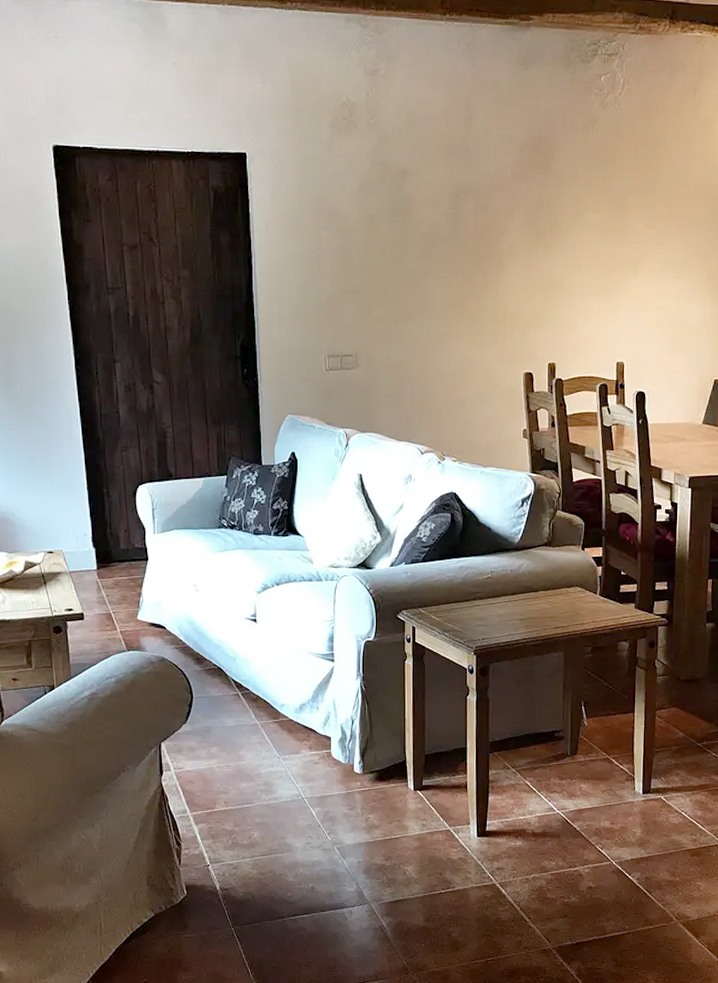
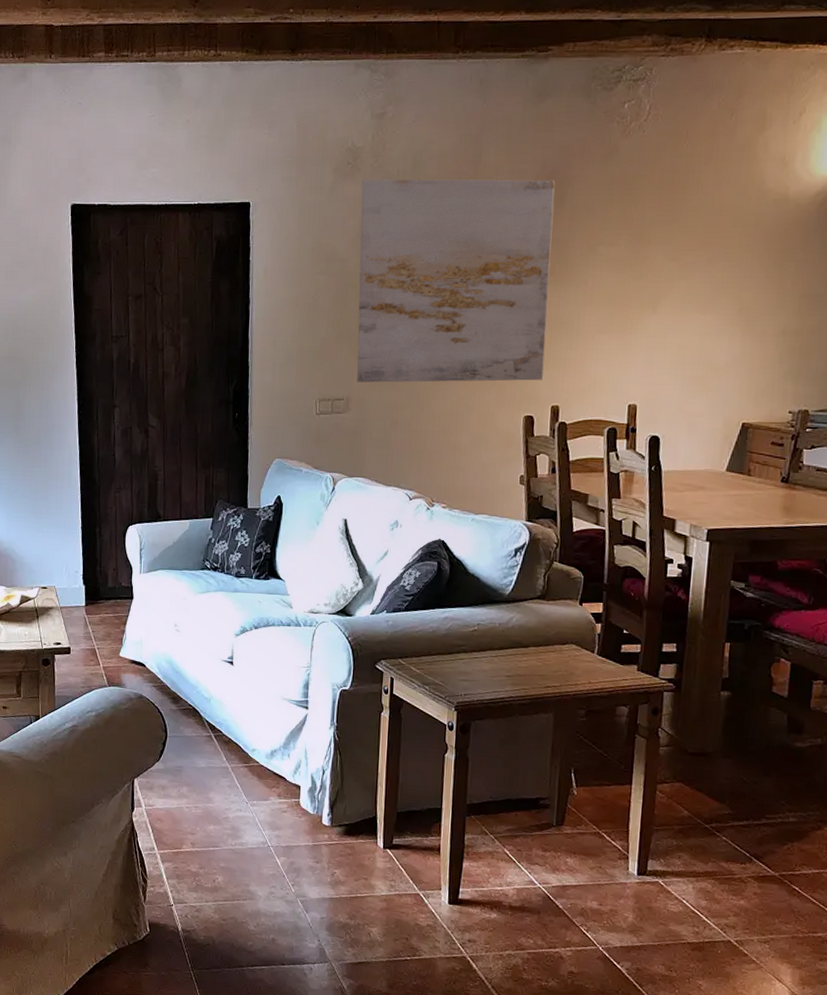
wall art: none [359,135,542,340] -> present [356,179,555,383]

